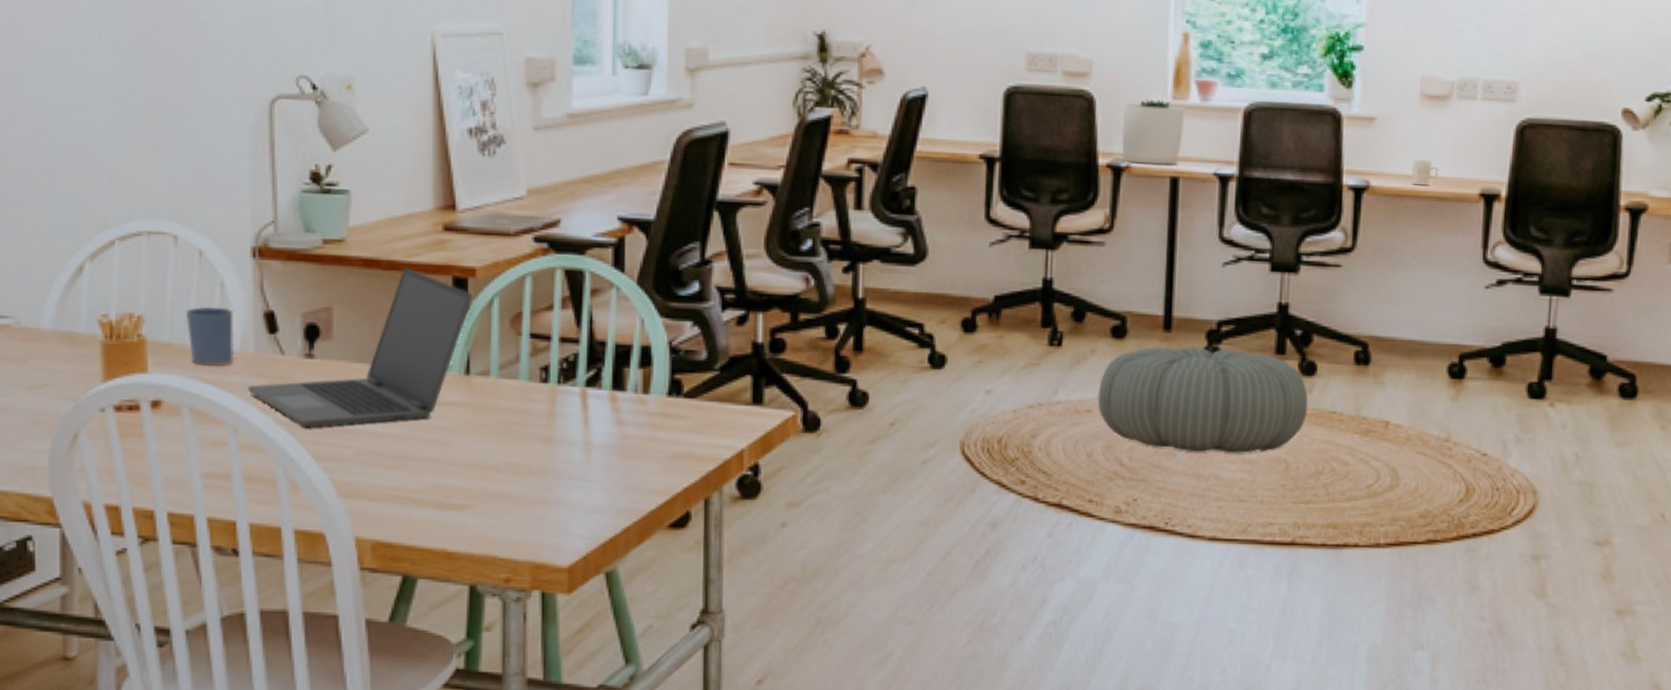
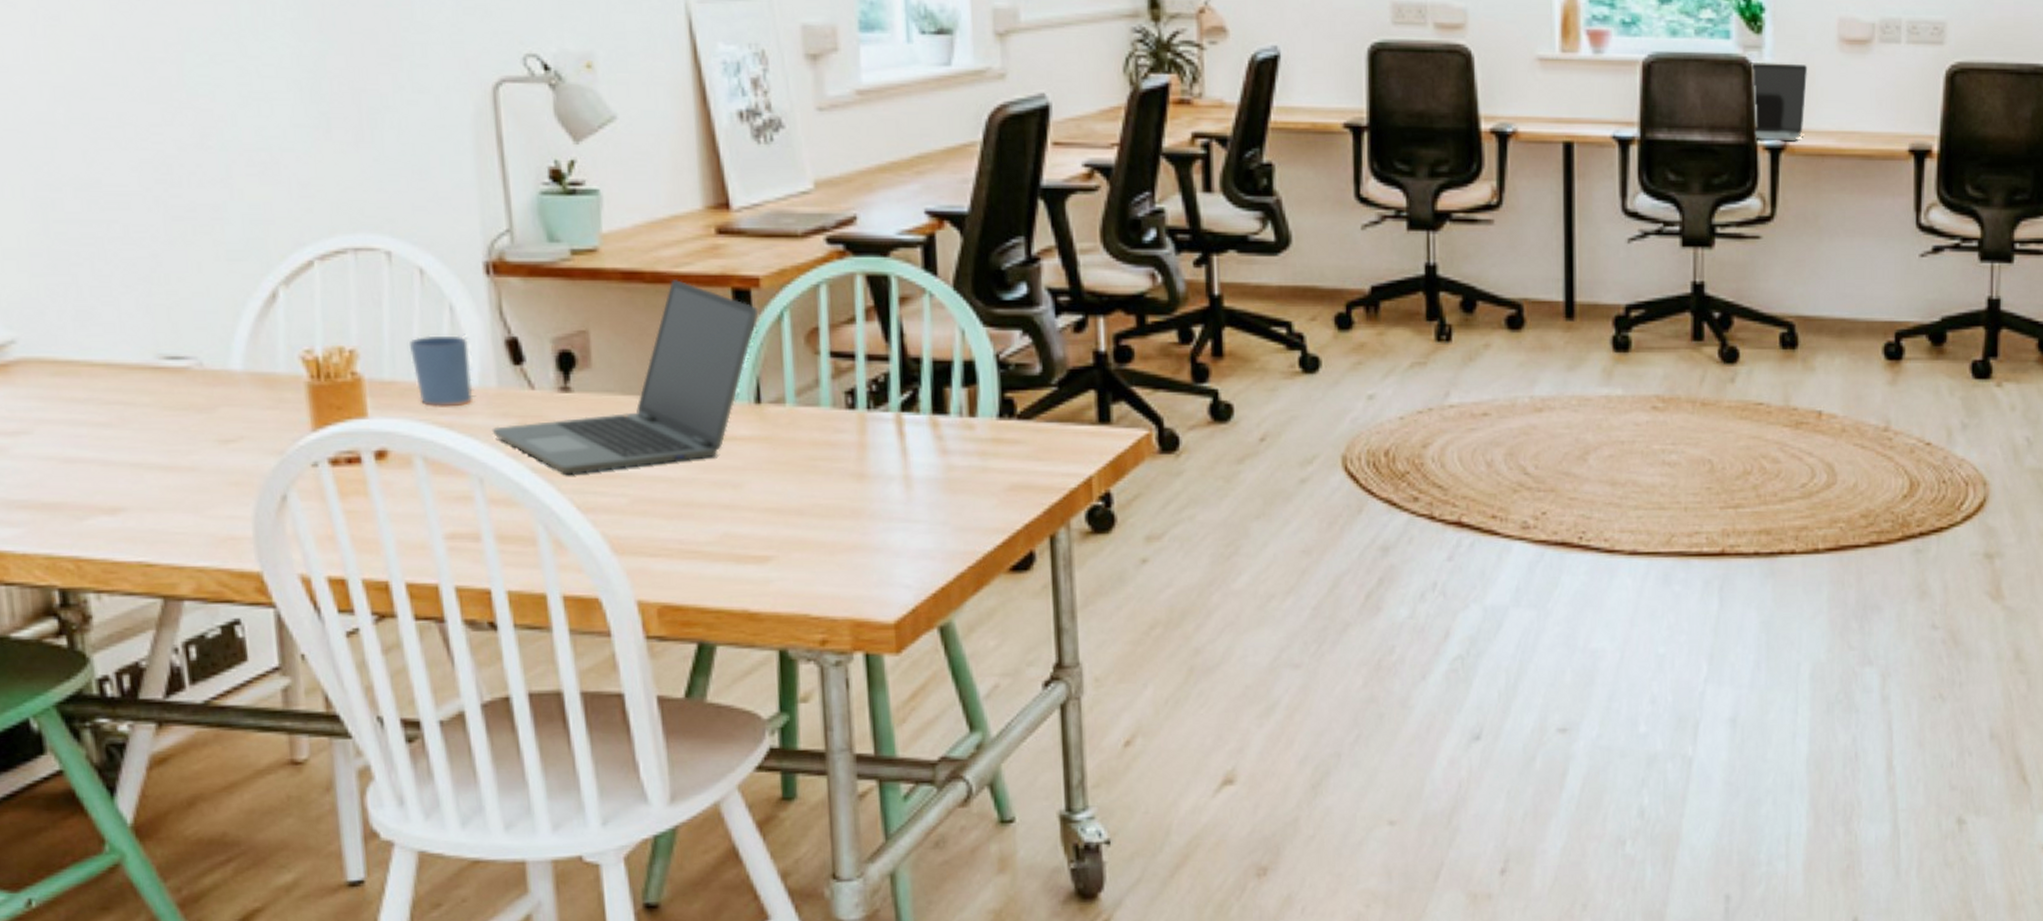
pouf: present [1098,346,1309,454] -> none [1495,335,1731,456]
planter: present [1121,99,1185,165] -> none [1505,53,1576,128]
laptop: none [1340,113,1391,183] -> present [1750,62,1807,142]
mug: present [1410,159,1439,186] -> none [1832,113,1863,143]

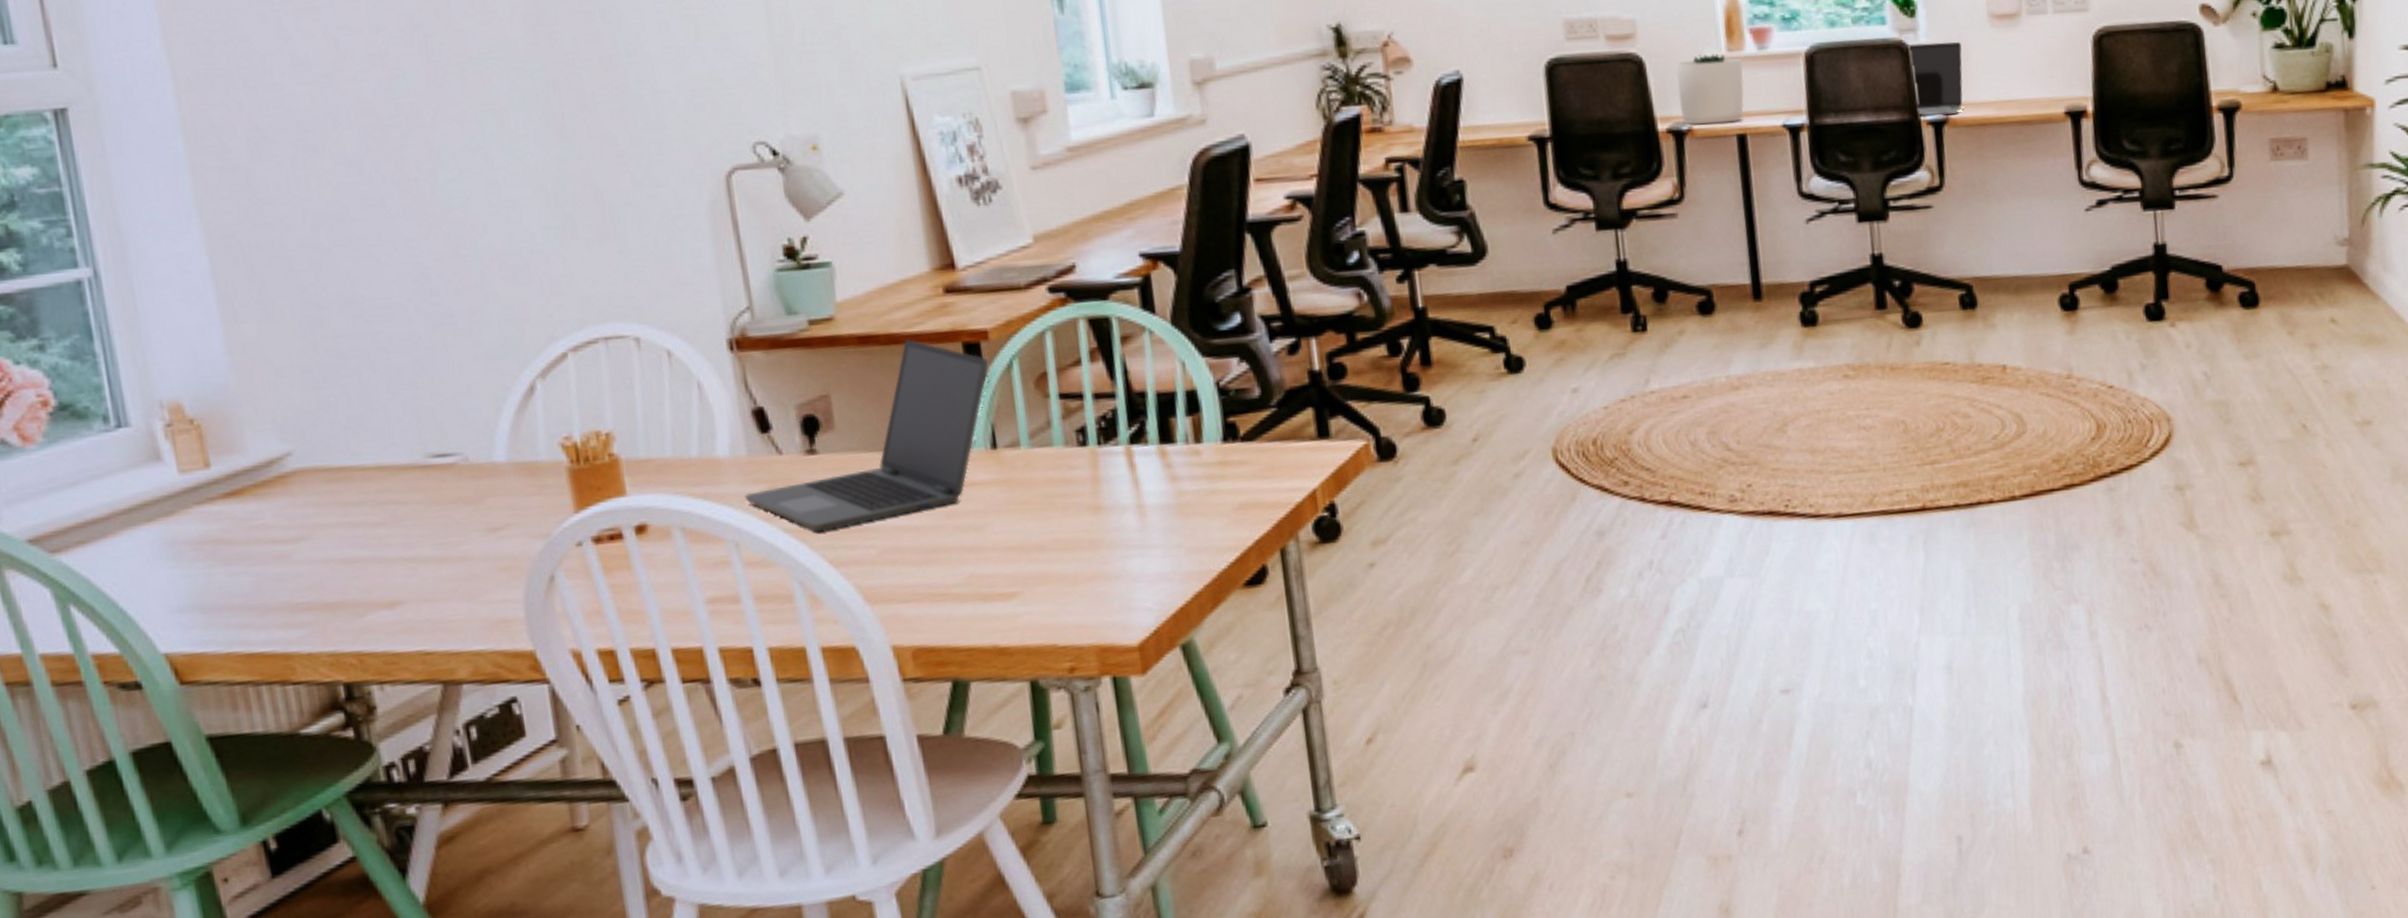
mug: present [408,335,473,407] -> none [661,410,725,480]
planter: none [1505,53,1576,128] -> present [1676,54,1744,126]

